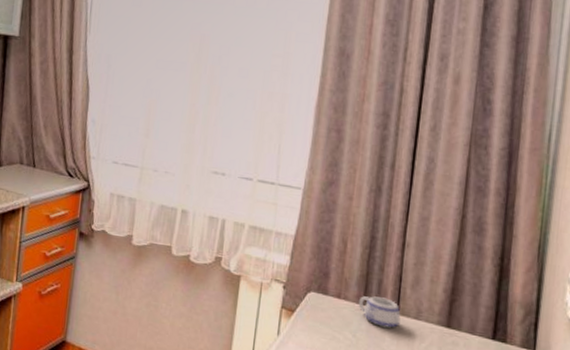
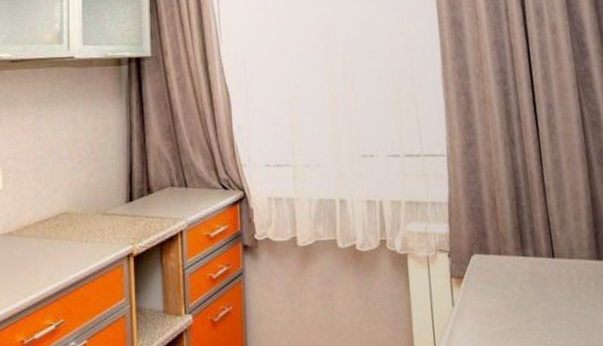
mug: present [358,296,401,328] -> none [517,244,558,274]

